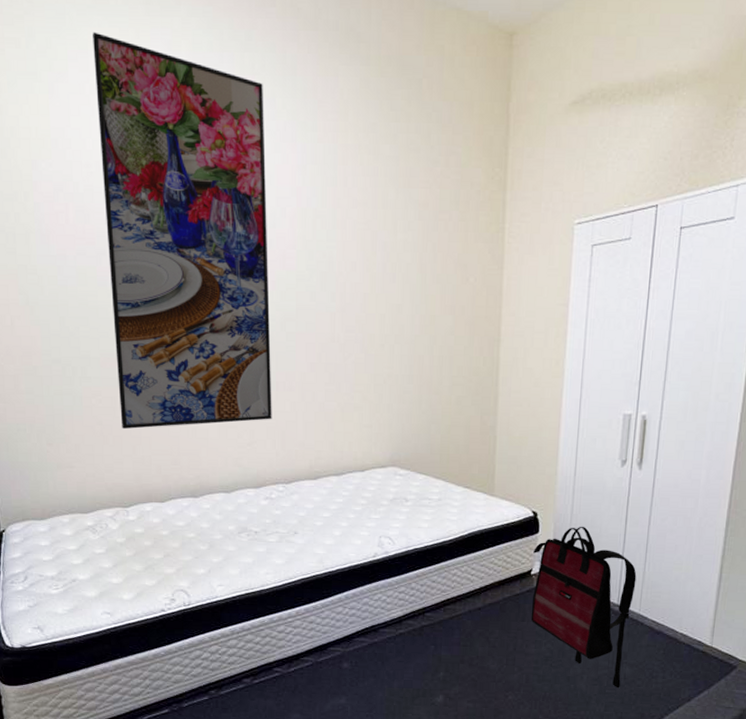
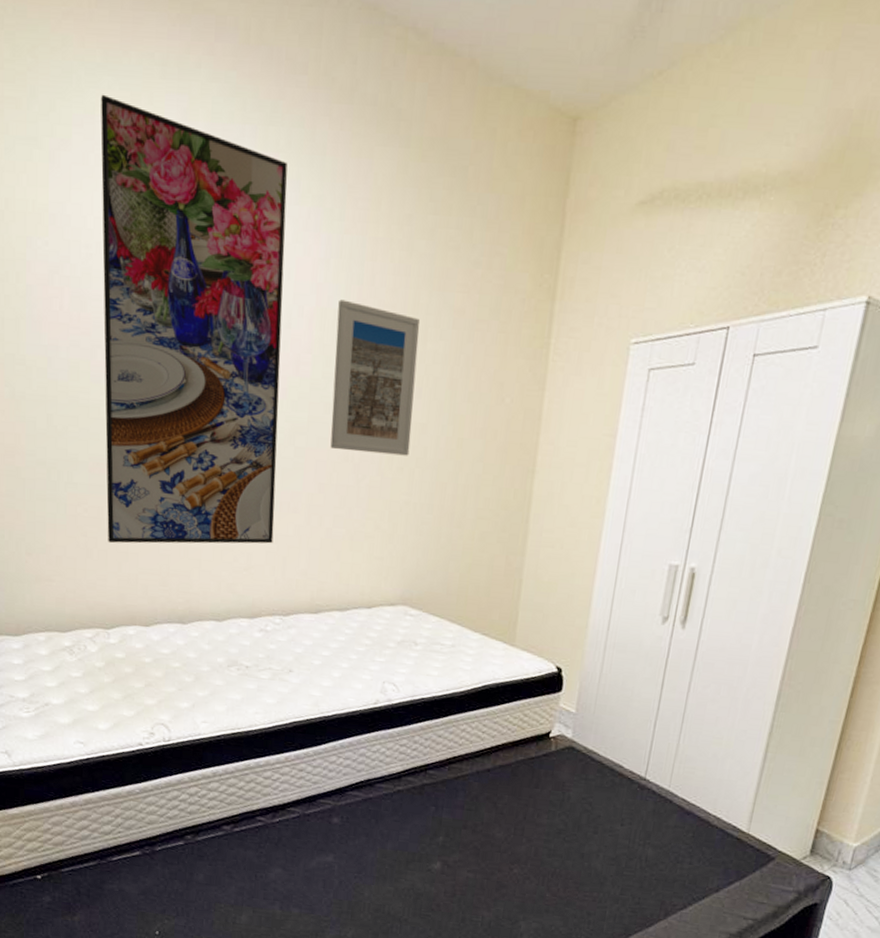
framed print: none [316,200,390,334] -> present [330,299,420,456]
backpack: present [531,526,637,688] -> none [545,687,670,871]

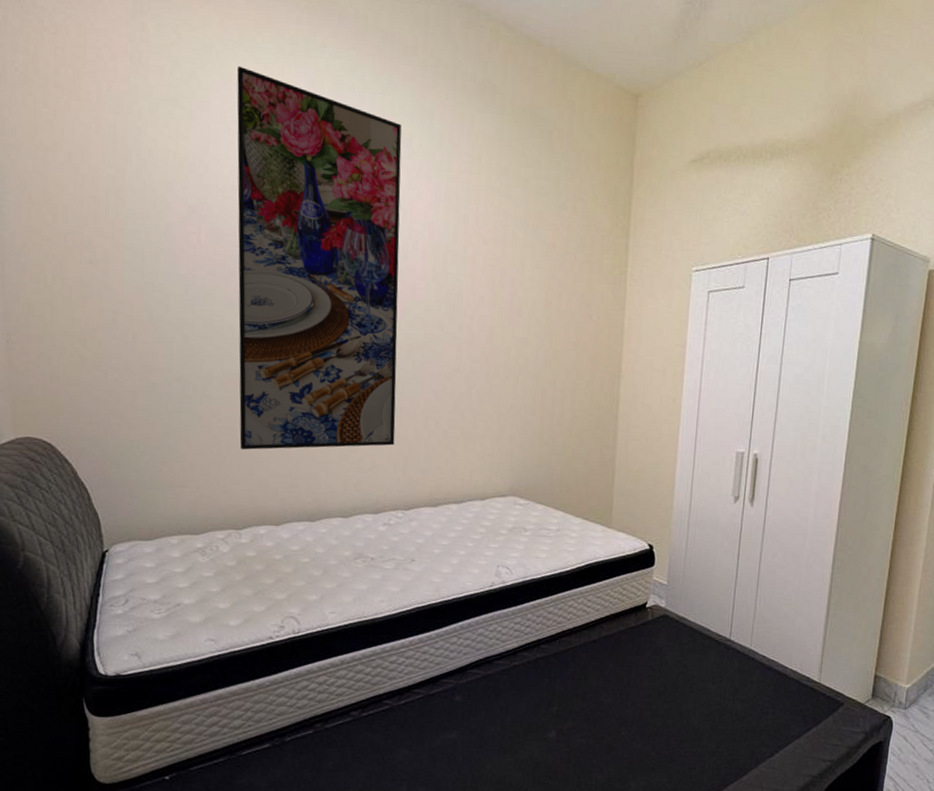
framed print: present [330,299,420,456] -> none [444,236,518,366]

